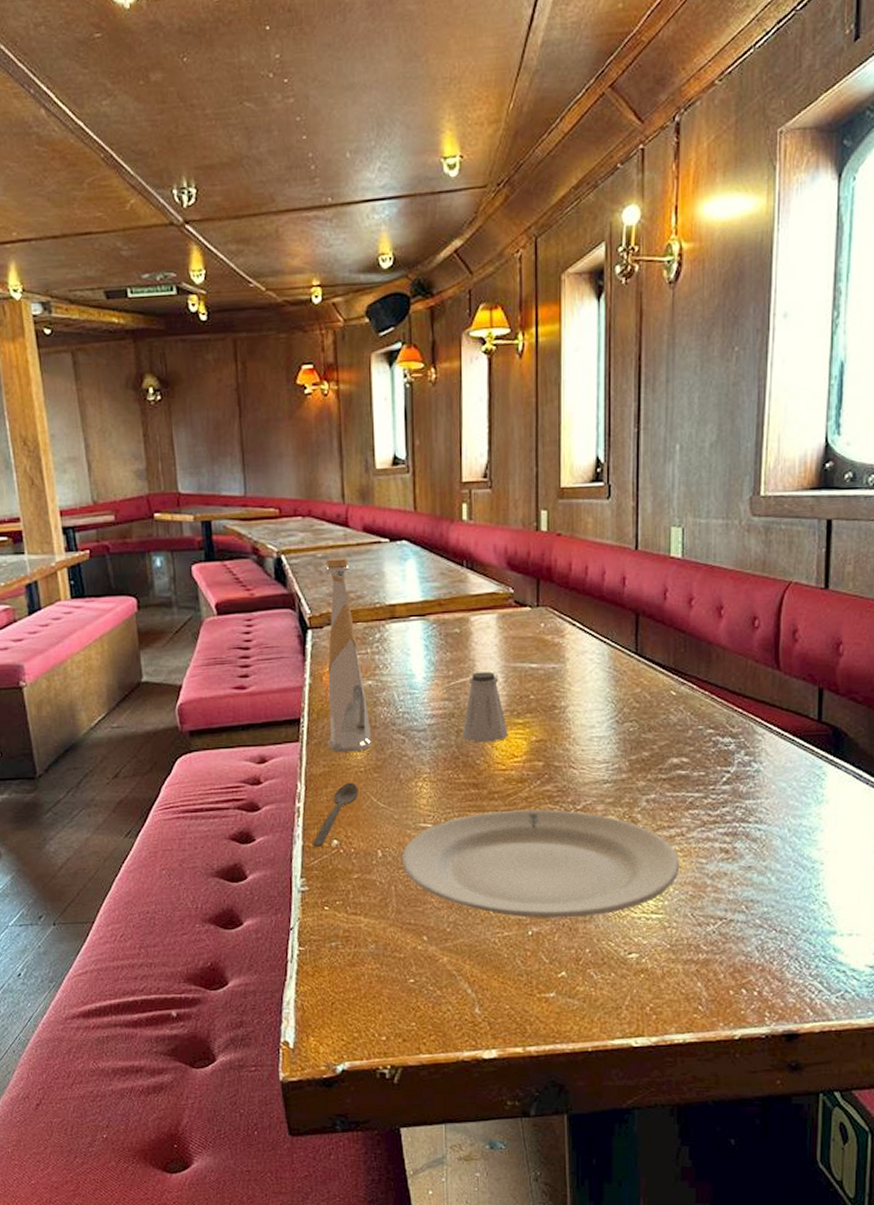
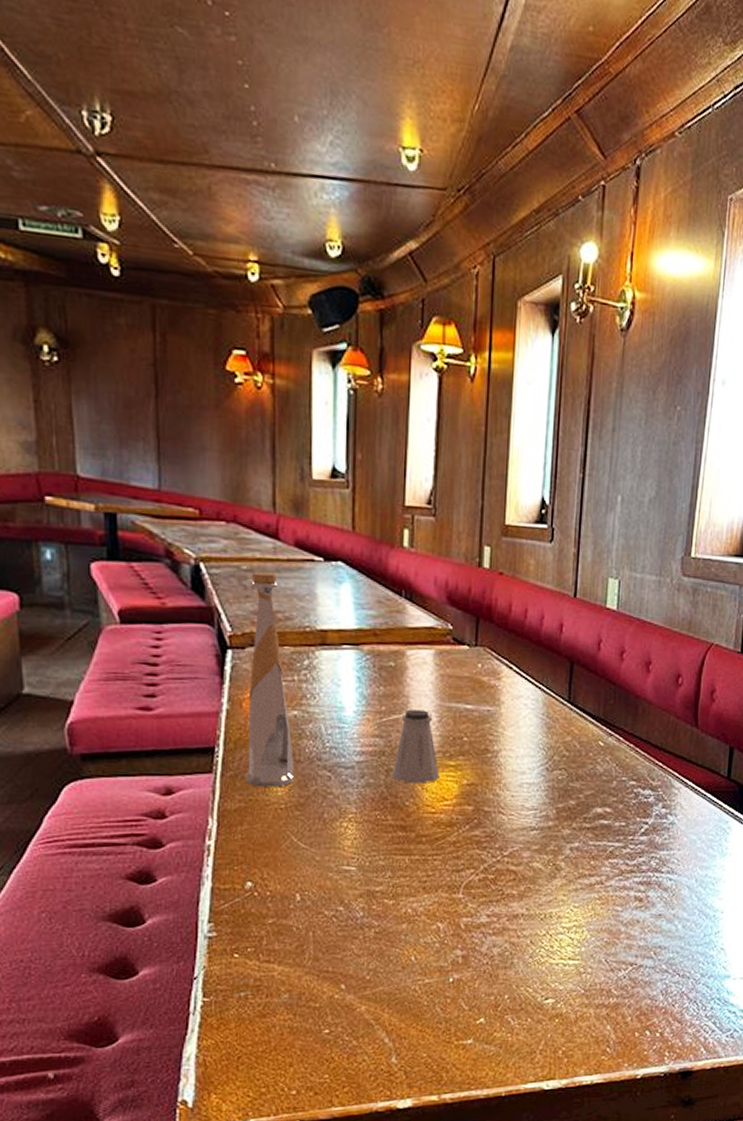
spoon: present [312,782,359,848] -> none [222,819,278,890]
plate: present [401,809,680,918] -> none [321,854,598,965]

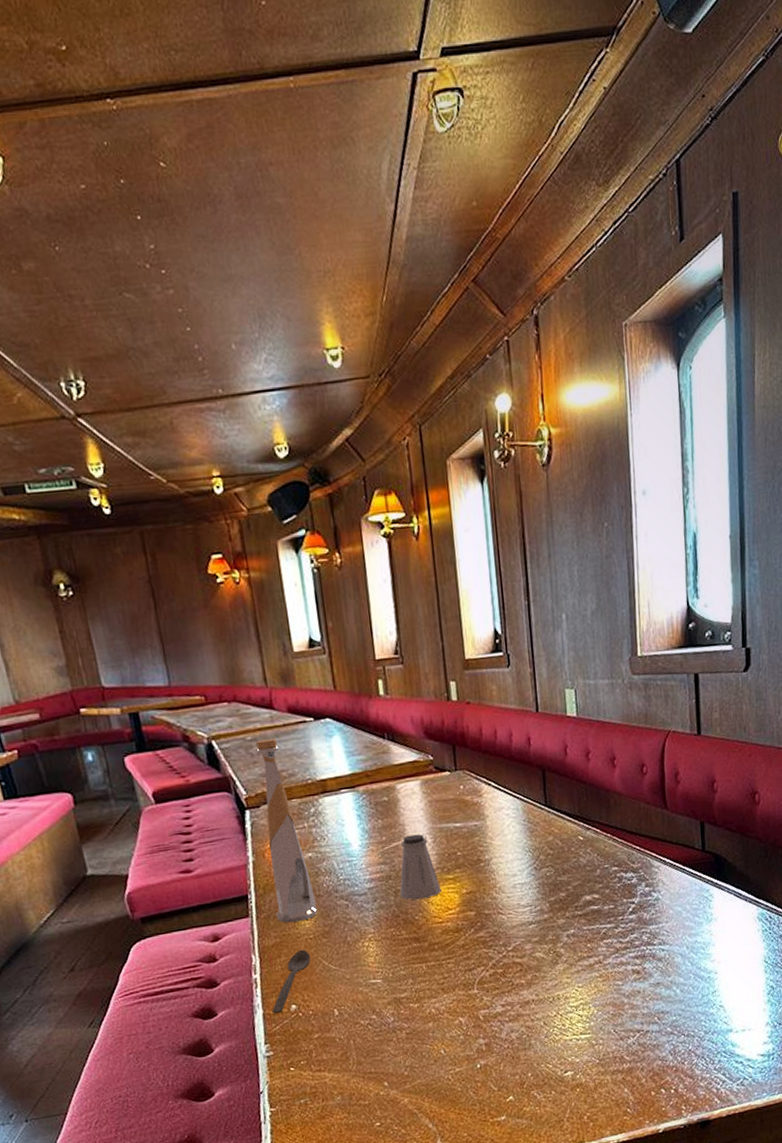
spoon: none [222,819,278,890] -> present [272,949,311,1014]

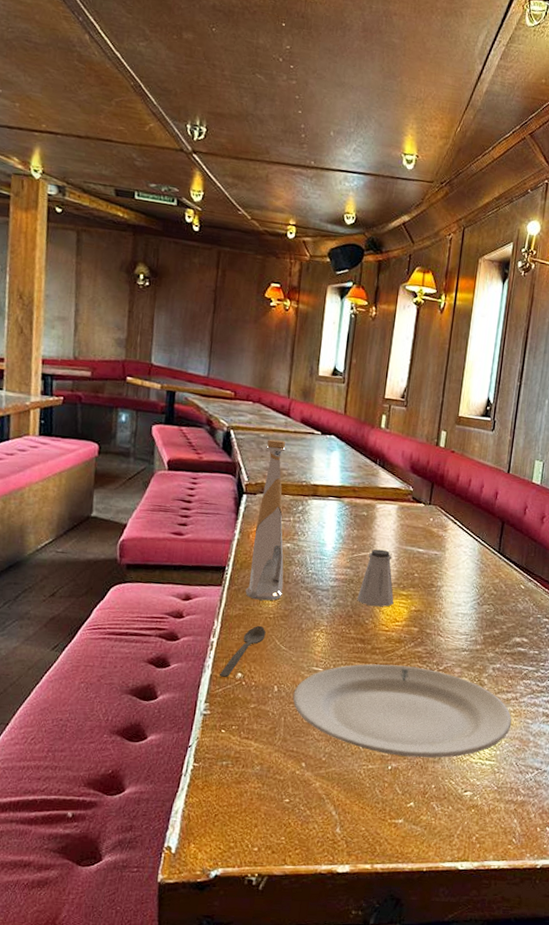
plate: none [356,952,601,1053] -> present [292,664,512,758]

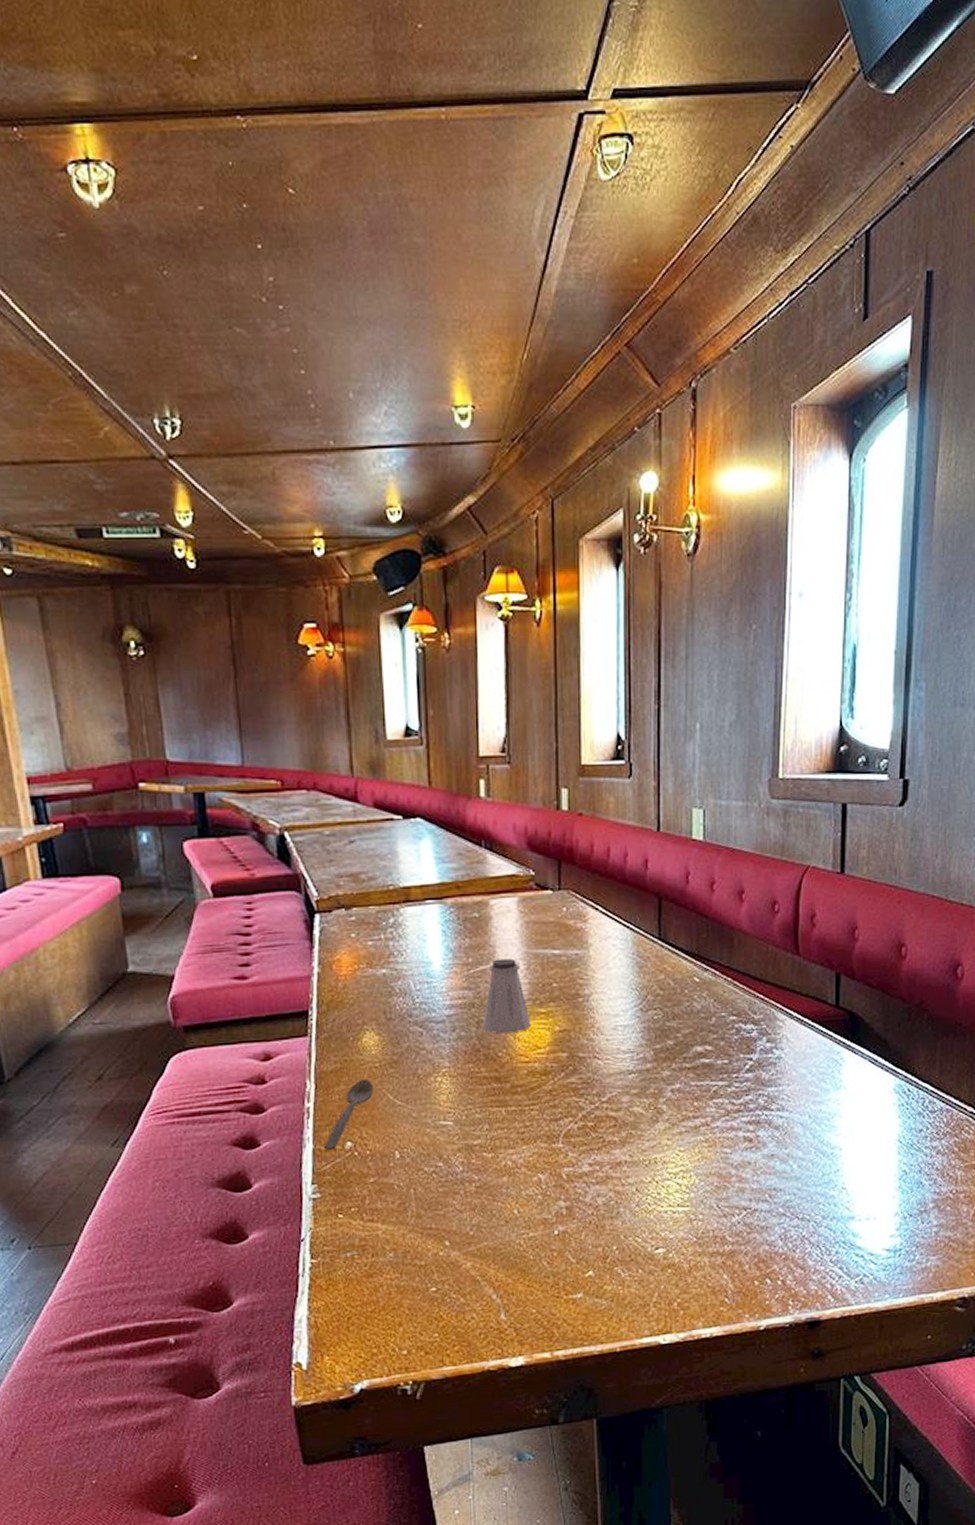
bottle: present [245,439,286,601] -> none [335,835,387,1047]
plate: present [292,664,512,758] -> none [420,1102,705,1217]

